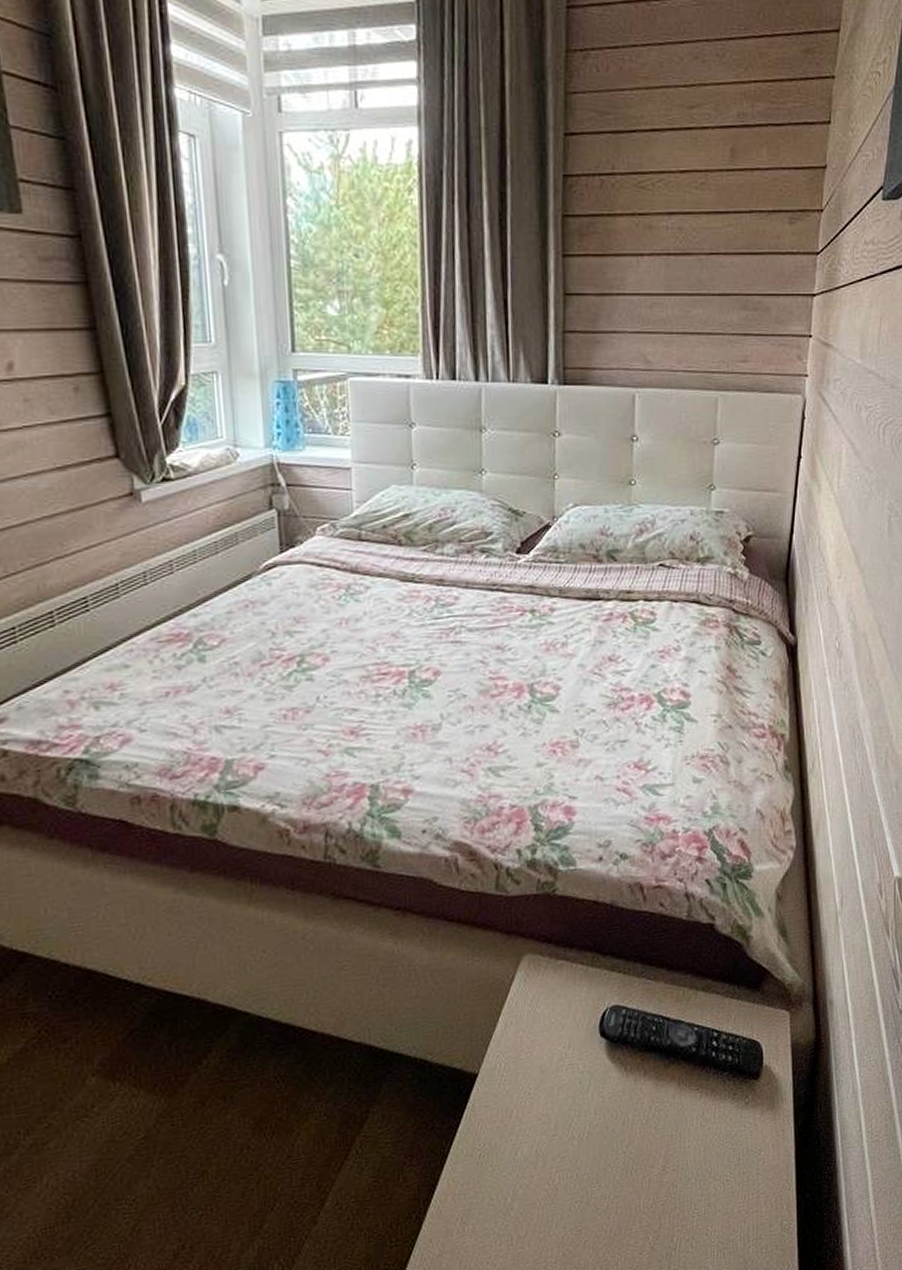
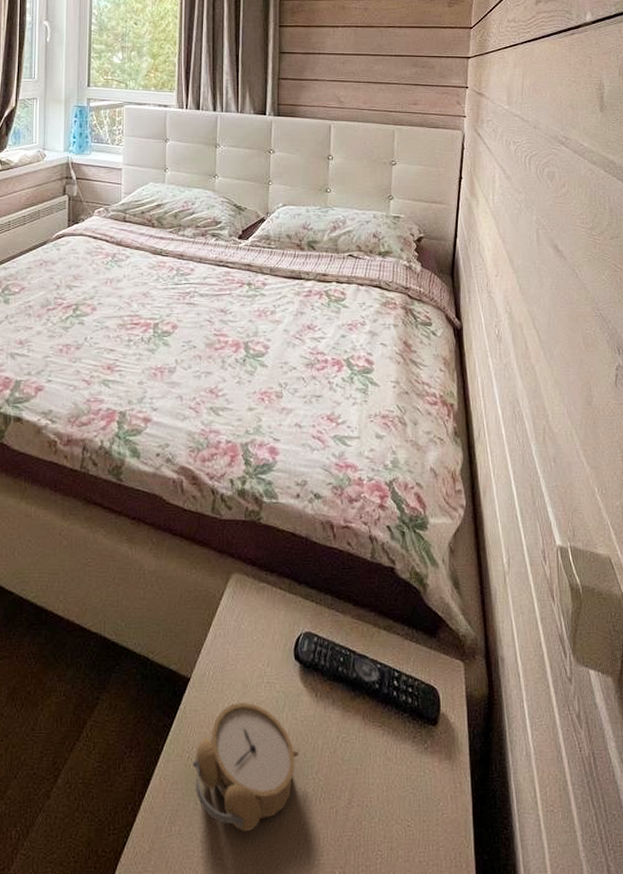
alarm clock: none [485,1088,607,1218] -> present [192,703,299,831]

